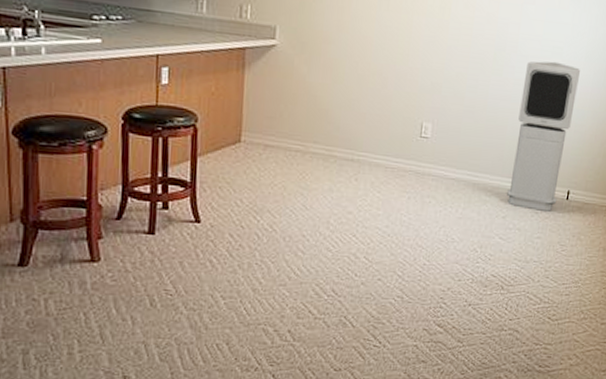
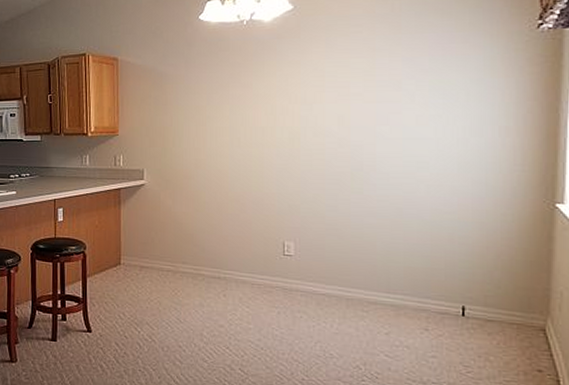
air purifier: present [506,61,580,211] -> none [385,175,454,329]

